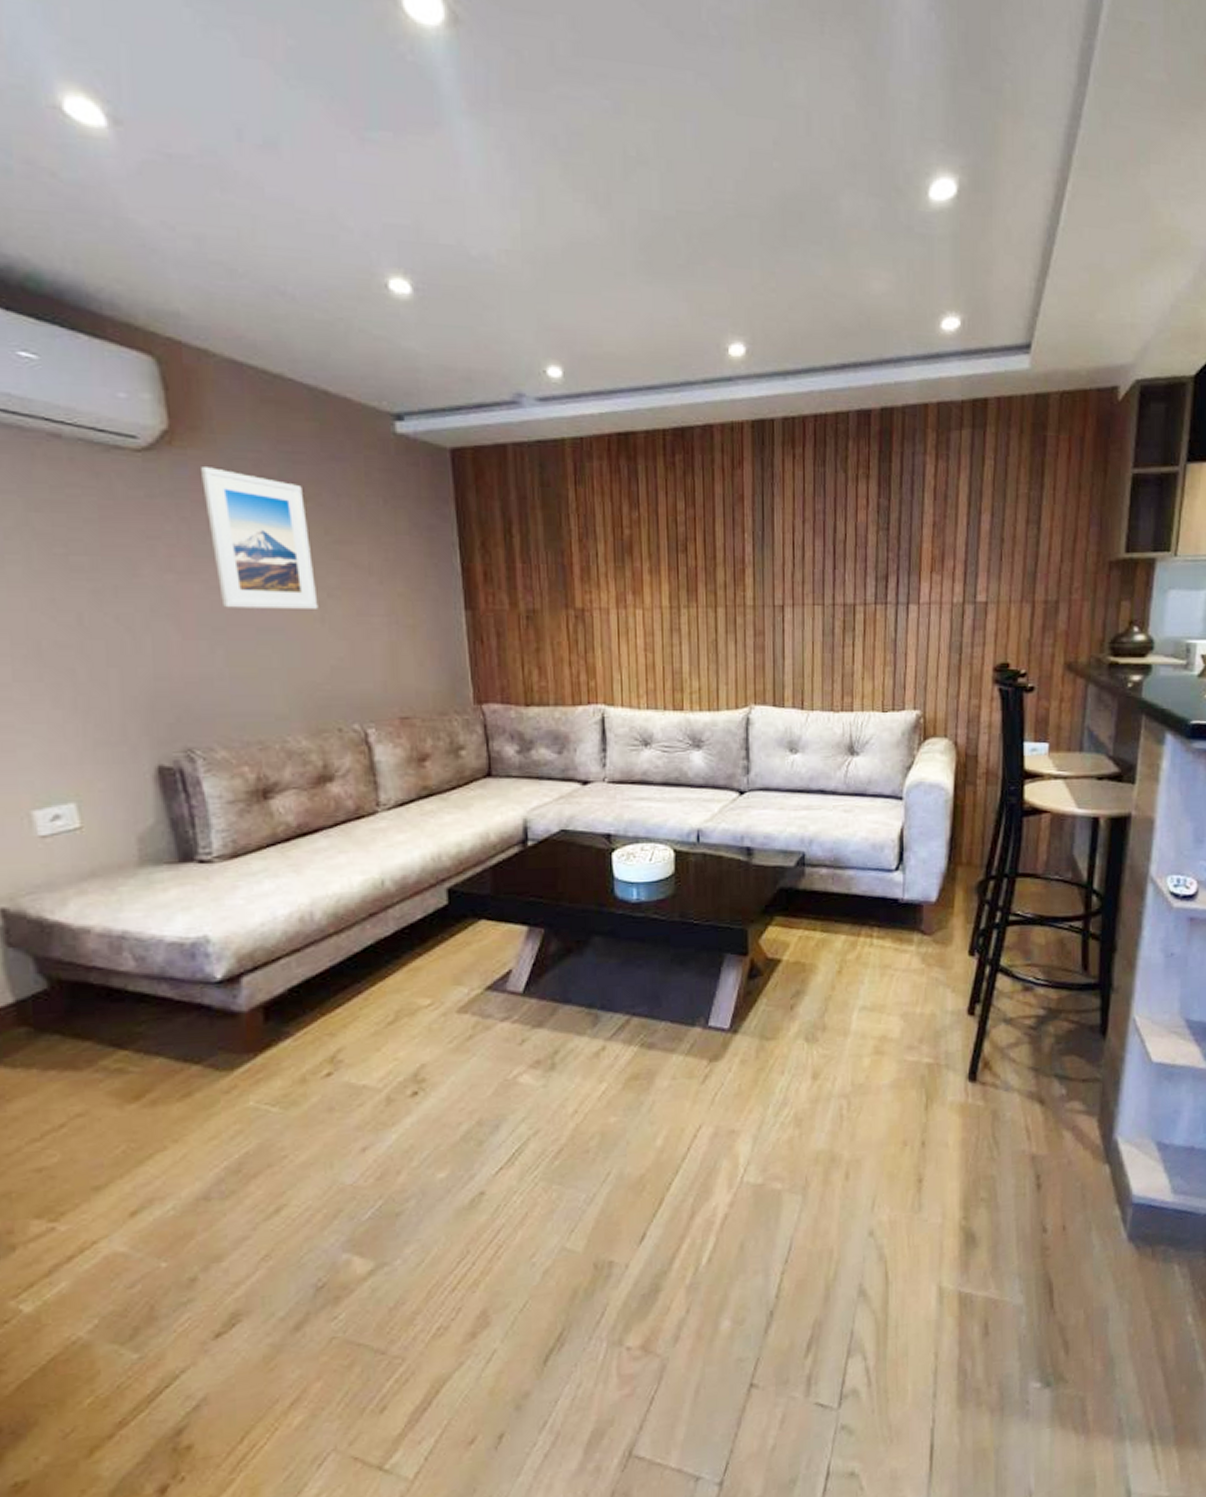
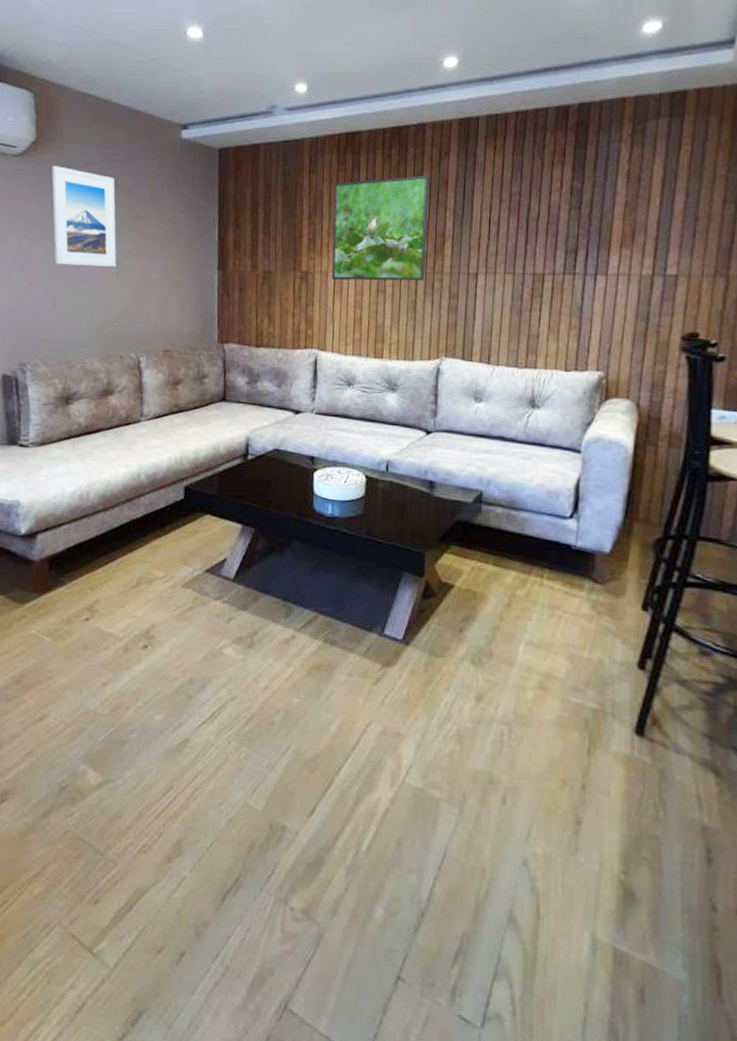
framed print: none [607,488,724,618] -> present [332,175,429,281]

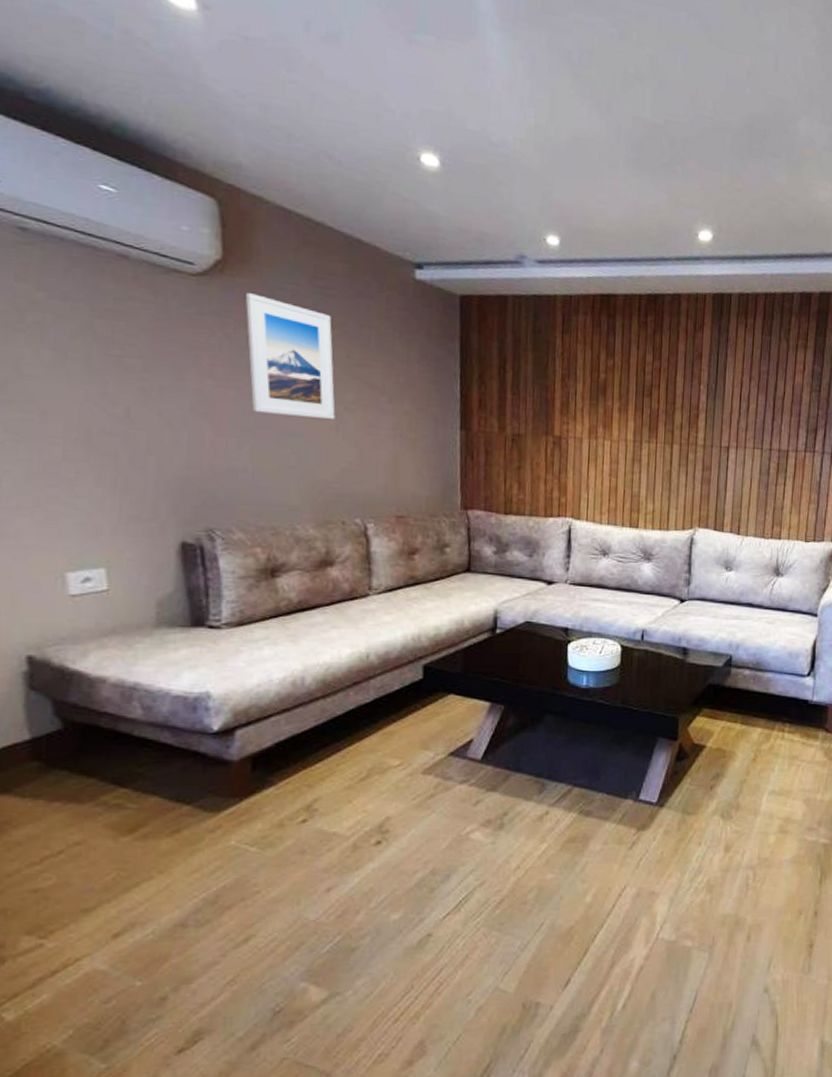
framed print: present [332,175,429,281] -> none [586,345,684,452]

